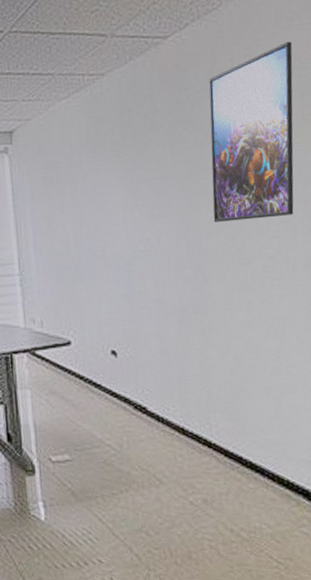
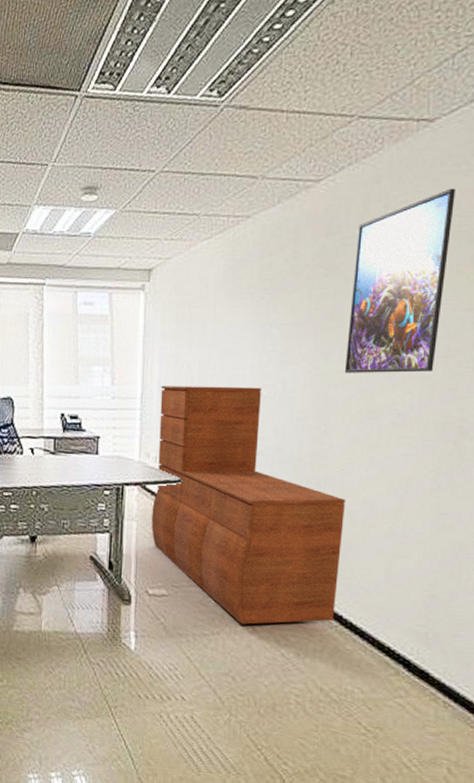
storage cabinet: none [37,242,235,478] -> present [151,386,346,625]

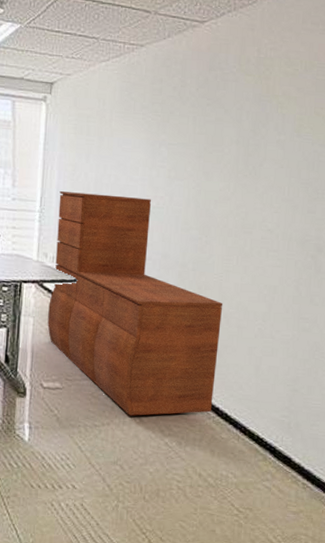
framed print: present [344,188,455,373] -> none [223,42,314,195]

